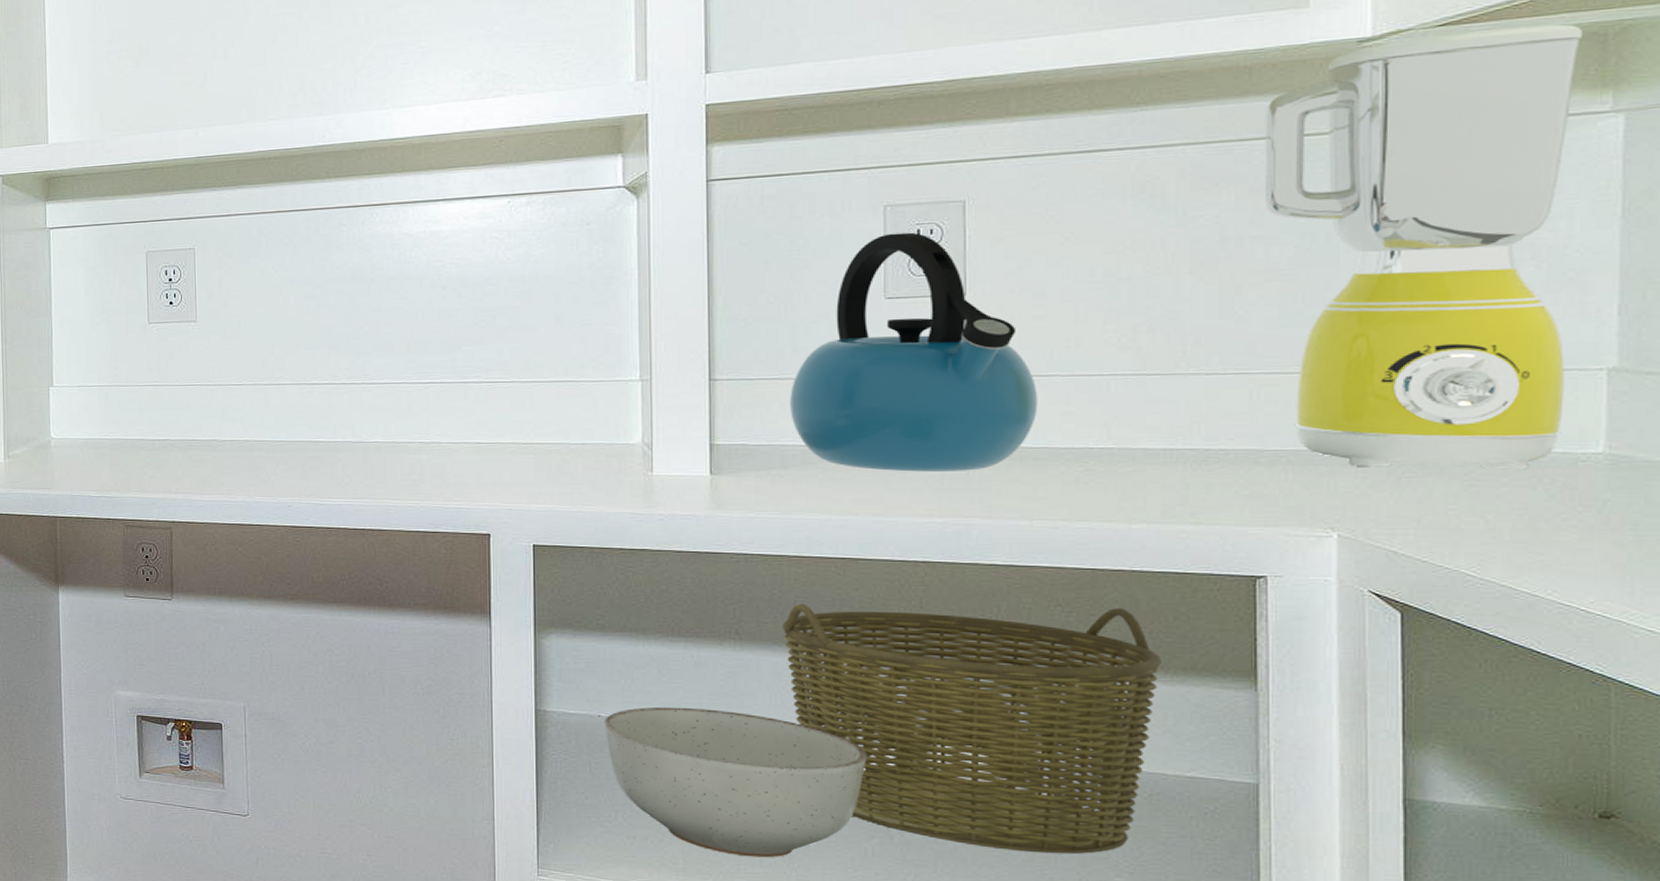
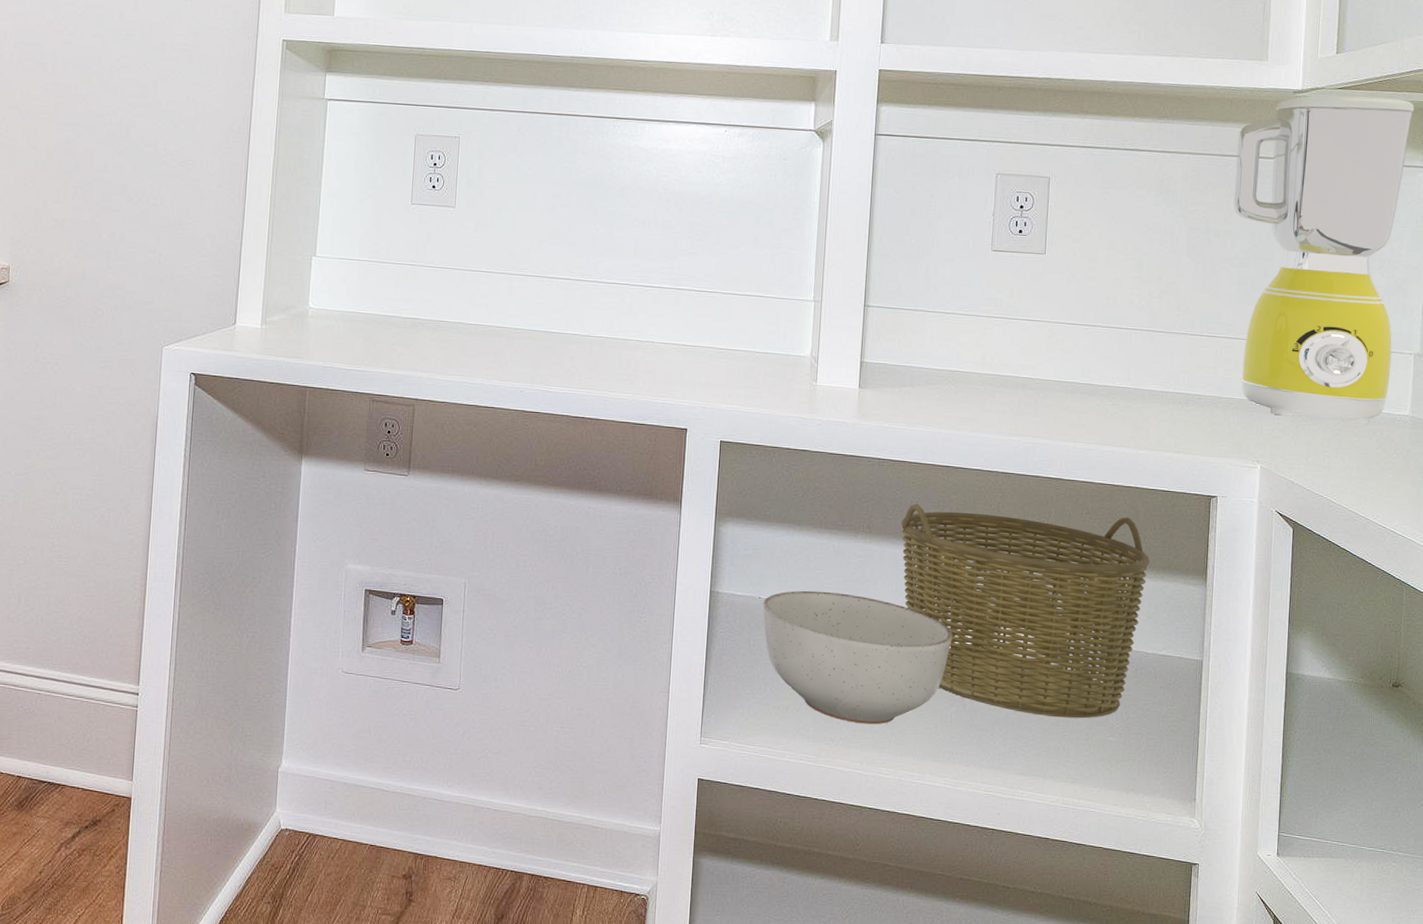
kettle: present [790,232,1038,472] -> none [920,197,1086,399]

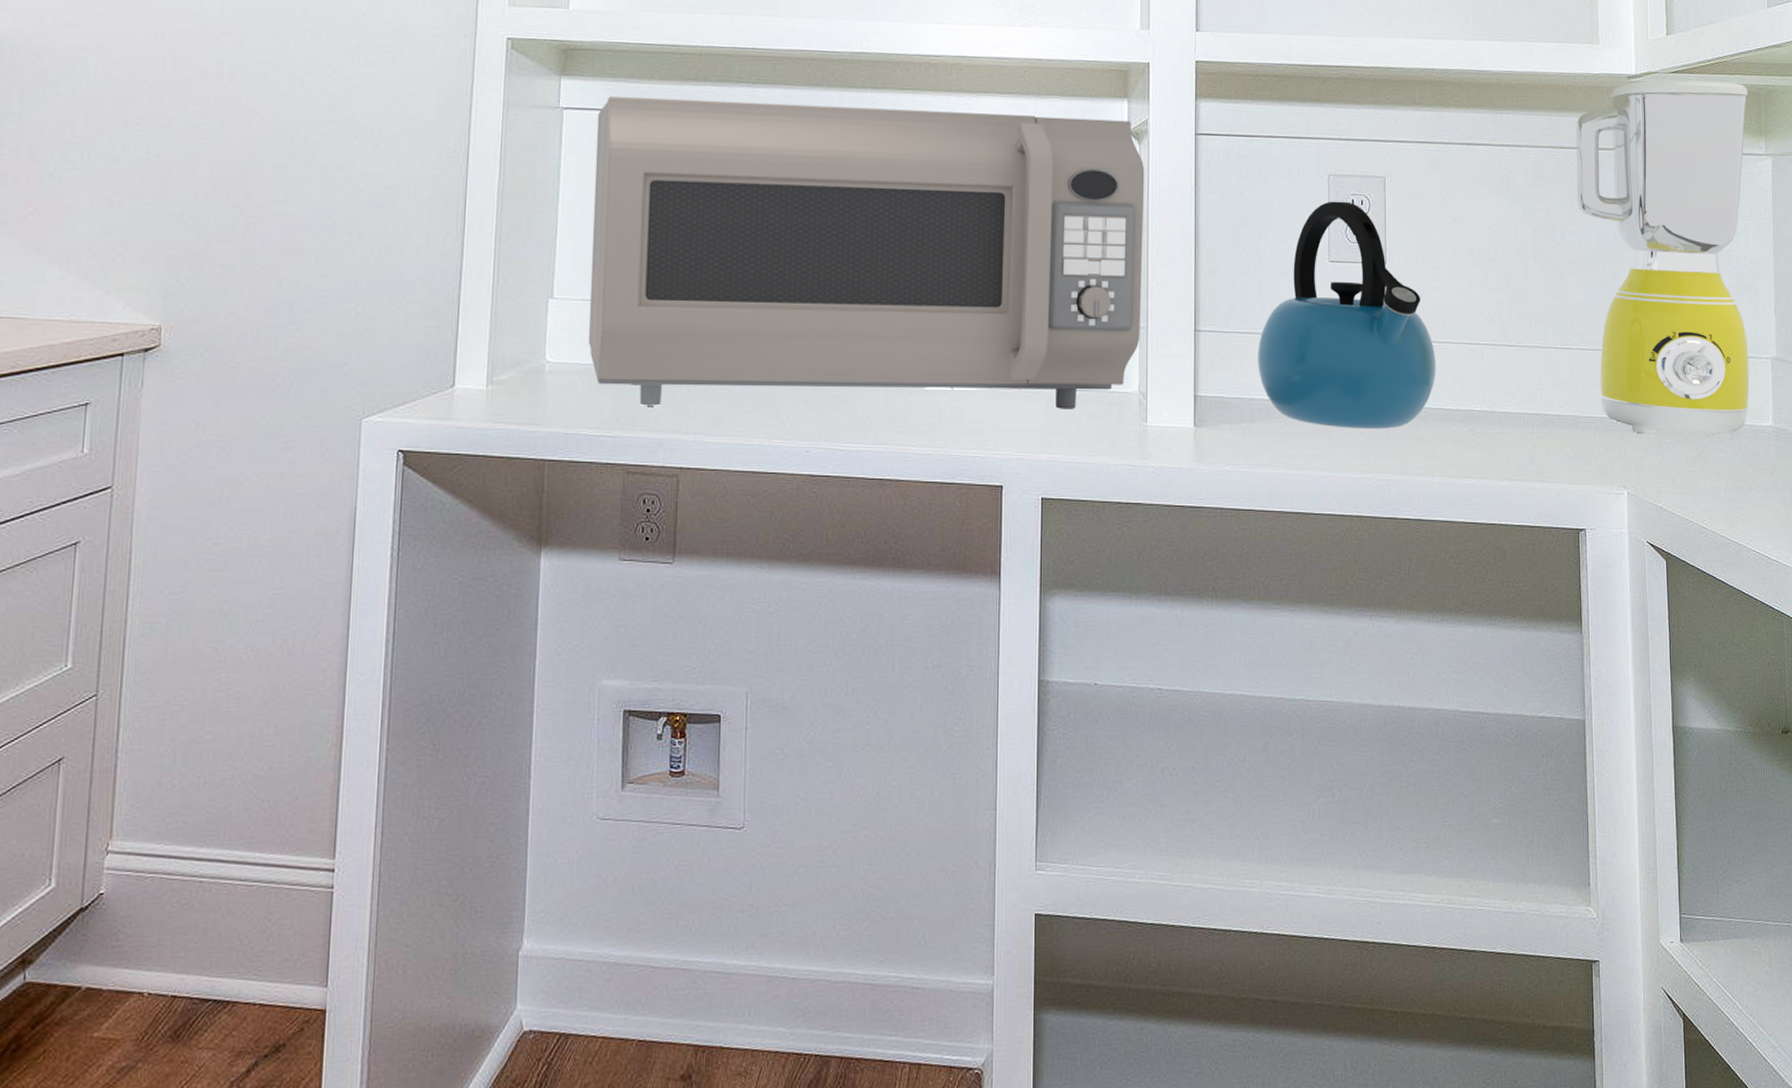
microwave: none [343,90,827,368] -> present [588,96,1145,409]
bowl: present [763,590,953,725] -> none [1100,671,1315,829]
basket: present [901,503,1150,719] -> none [1249,559,1521,801]
kettle: none [920,197,1086,399] -> present [1258,201,1436,429]

